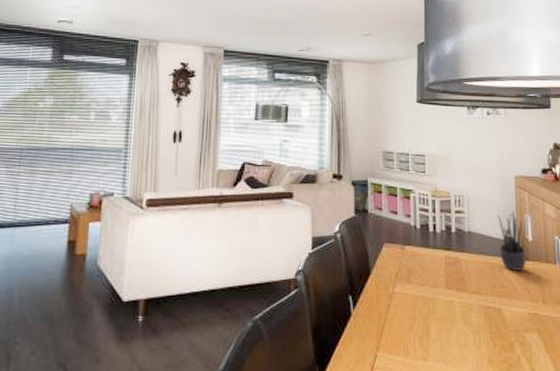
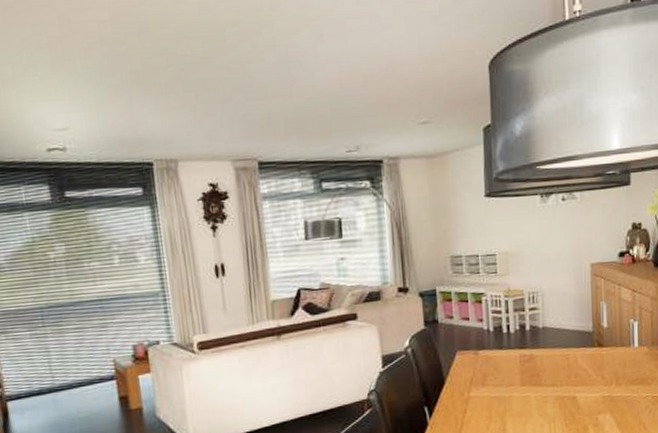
potted plant: present [497,211,527,271] -> none [572,300,602,359]

